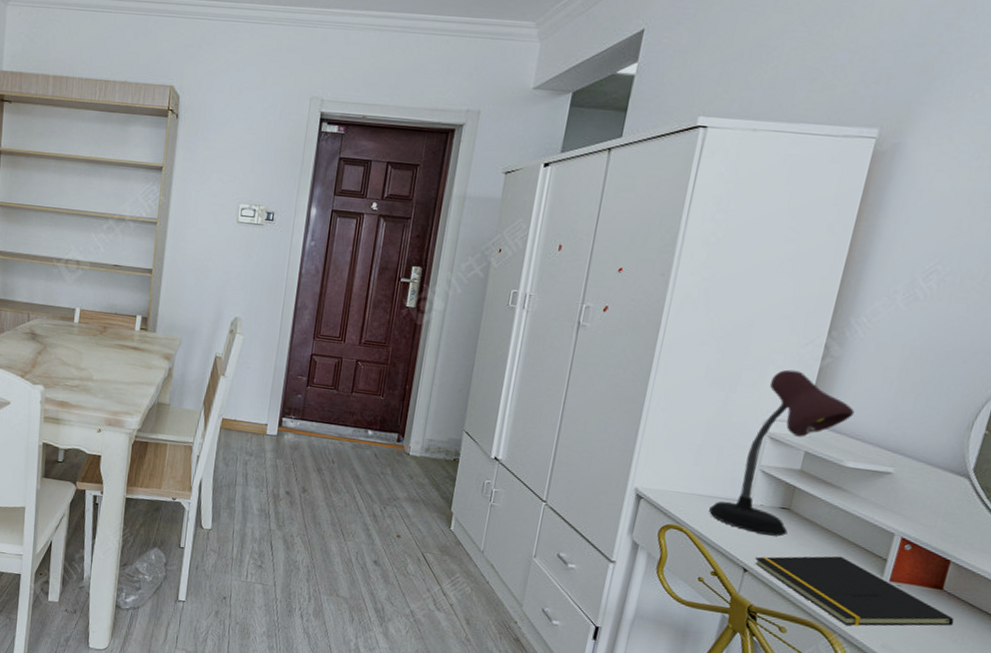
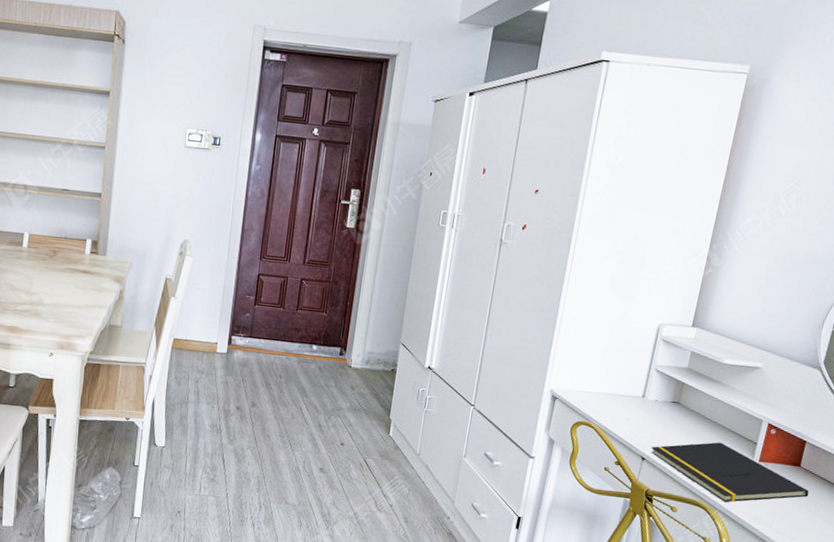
desk lamp: present [709,369,855,537] -> none [613,279,731,428]

